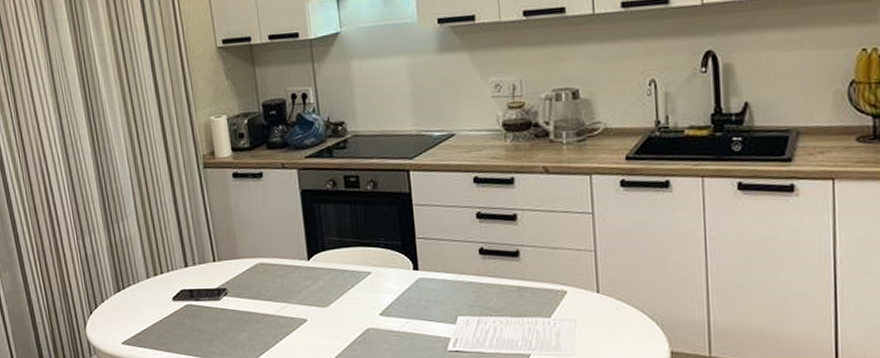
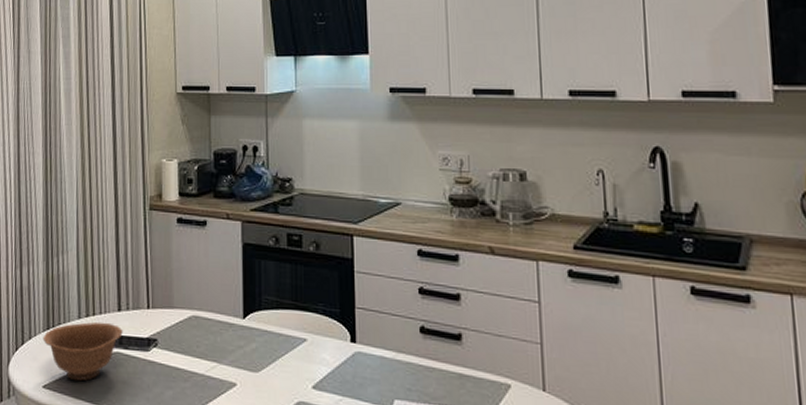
bowl: none [115,278,193,335] -> present [42,322,123,381]

